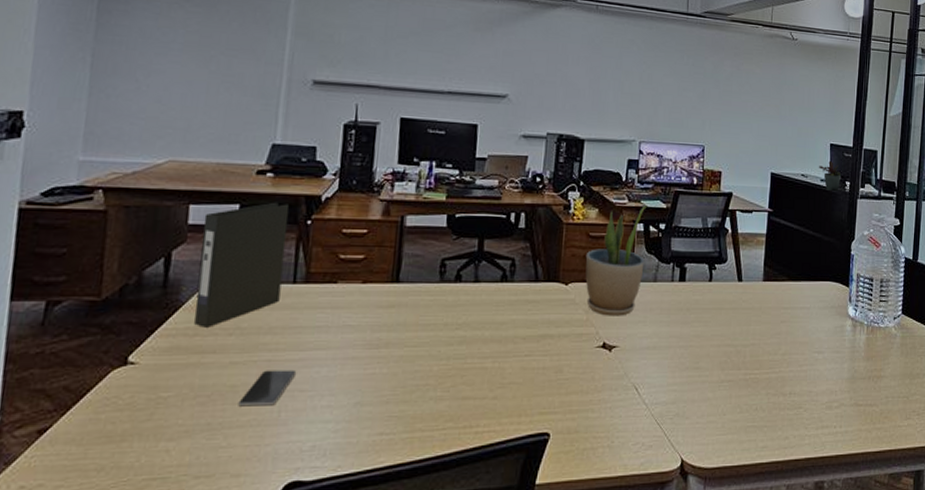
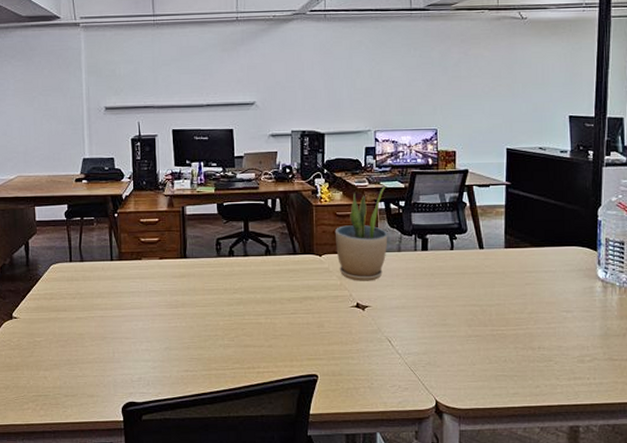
binder: present [194,202,290,328] -> none [45,201,103,293]
smartphone: present [238,369,297,407] -> none [86,323,122,349]
potted plant: present [818,161,841,192] -> none [557,133,582,162]

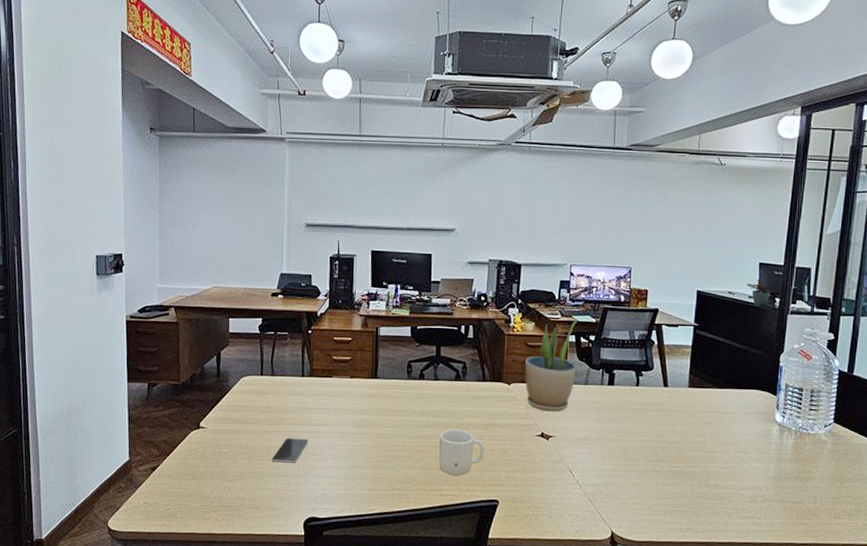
smartphone: none [86,323,122,349] -> present [271,438,309,463]
mug: none [253,304,299,352] -> present [439,429,484,476]
potted plant: none [557,133,582,162] -> present [746,279,770,308]

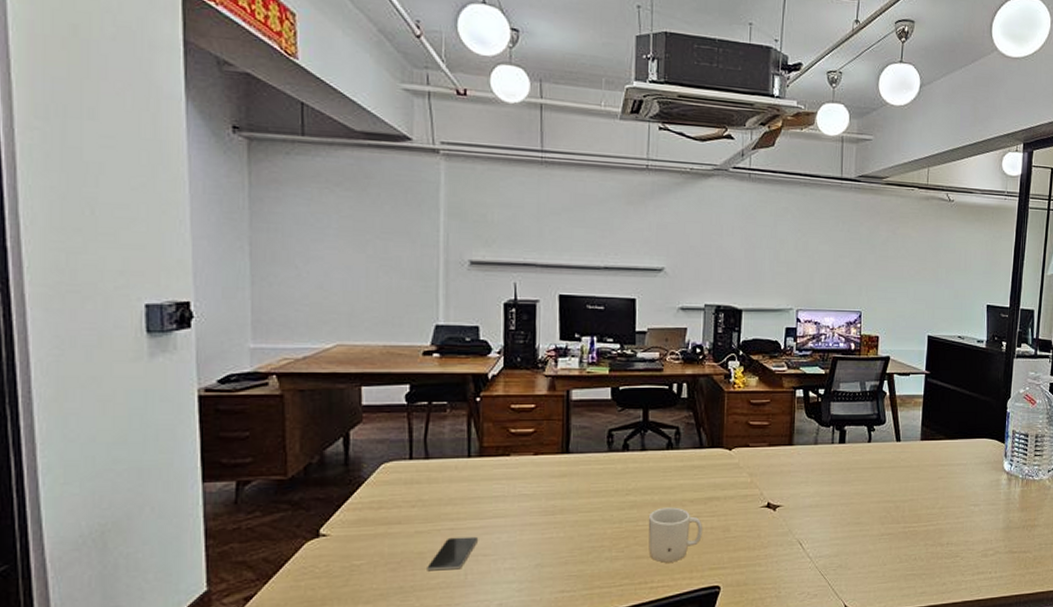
potted plant: present [524,319,579,412] -> none [747,371,807,478]
potted plant: present [746,279,770,308] -> none [975,322,997,352]

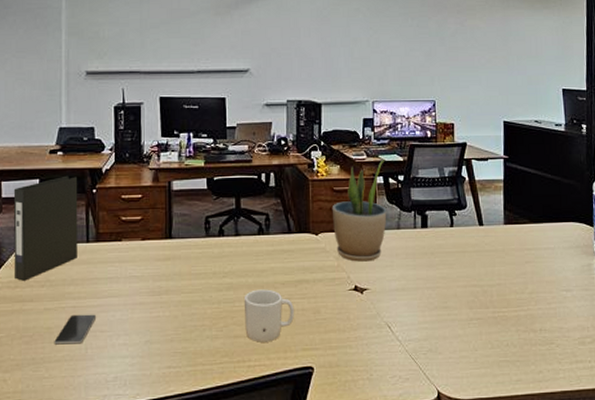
binder: none [376,381,458,501] -> present [13,175,78,281]
potted plant: none [747,371,807,478] -> present [332,158,387,262]

